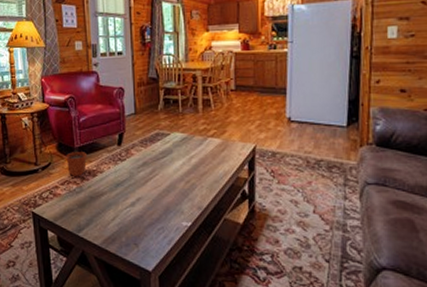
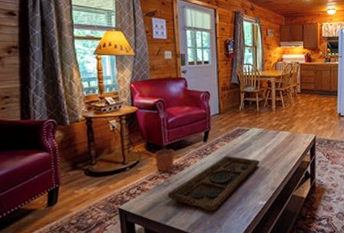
decorative tray: none [80,164,183,227] -> present [168,156,260,212]

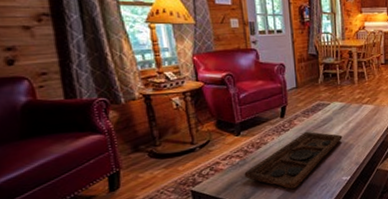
plant pot: present [154,148,174,172] -> none [226,126,250,151]

